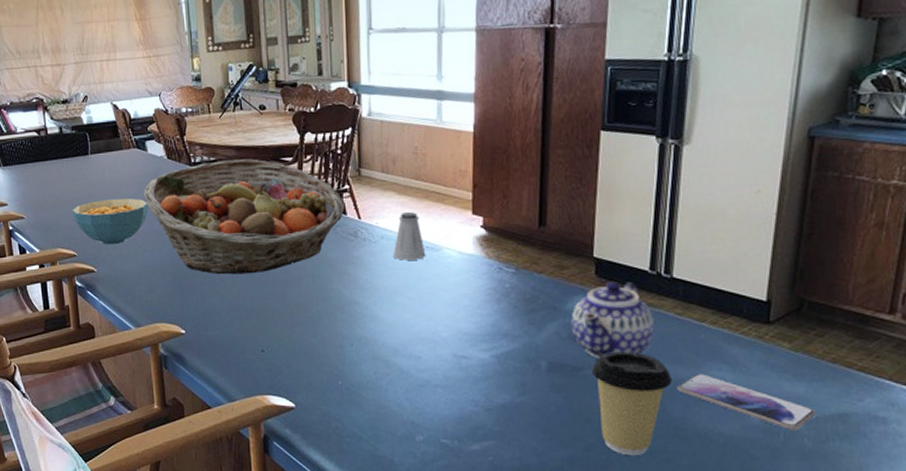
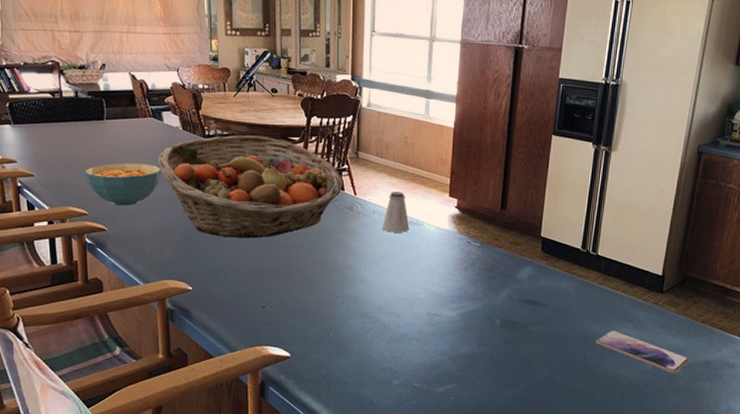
teapot: present [571,282,654,358] -> none [521,257,582,317]
coffee cup: present [591,351,672,455] -> none [533,312,592,394]

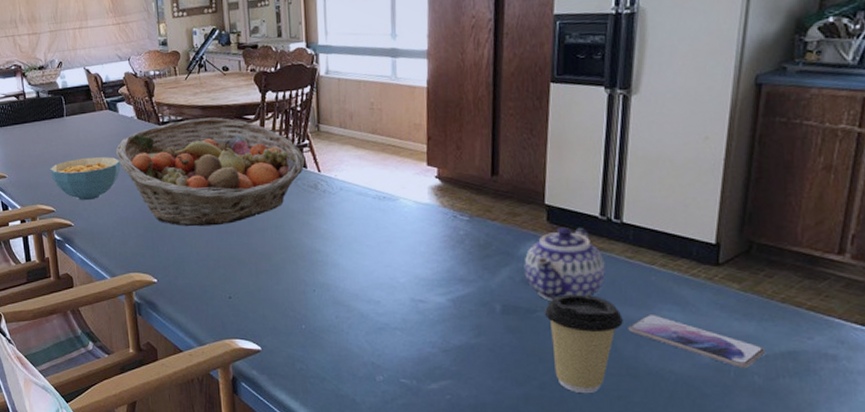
saltshaker: present [382,192,410,232] -> none [351,164,383,211]
teapot: none [521,257,582,317] -> present [524,227,605,301]
coffee cup: none [533,312,592,394] -> present [544,294,623,393]

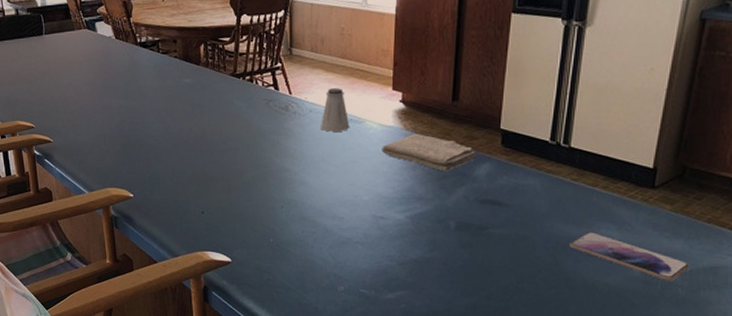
cereal bowl: present [50,157,121,201] -> none [29,75,99,118]
fruit basket: present [116,117,306,227] -> none [94,39,278,145]
saltshaker: none [351,164,383,211] -> present [320,88,350,132]
washcloth: none [418,211,520,251] -> present [382,134,476,172]
teapot: present [524,227,605,301] -> none [478,151,552,218]
coffee cup: present [544,294,623,393] -> none [494,213,565,303]

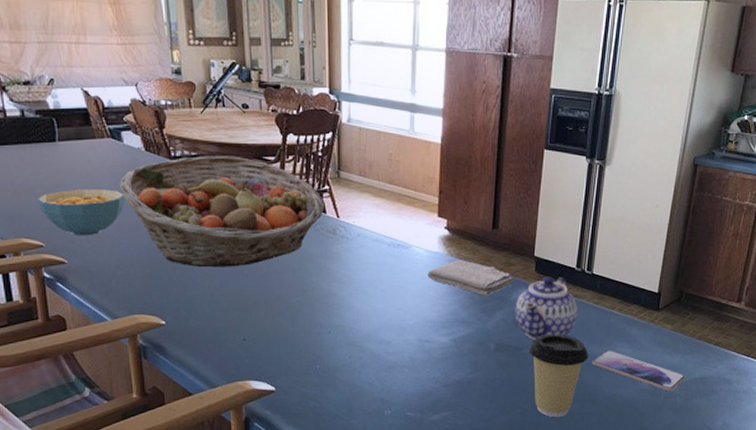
cereal bowl: none [29,75,99,118] -> present [37,188,125,236]
fruit basket: none [94,39,278,145] -> present [120,156,325,268]
saltshaker: present [320,88,350,132] -> none [367,213,397,256]
teapot: none [478,151,552,218] -> present [515,277,578,340]
coffee cup: none [494,213,565,303] -> present [529,334,588,417]

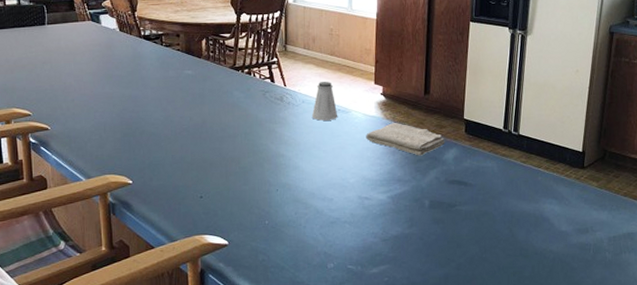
cereal bowl: present [37,188,125,236] -> none [28,64,101,106]
fruit basket: present [120,156,325,268] -> none [97,34,274,132]
saltshaker: none [367,213,397,256] -> present [311,82,338,121]
teapot: present [515,277,578,340] -> none [447,138,506,197]
coffee cup: present [529,334,588,417] -> none [461,191,518,271]
smartphone: present [592,350,686,392] -> none [522,207,614,247]

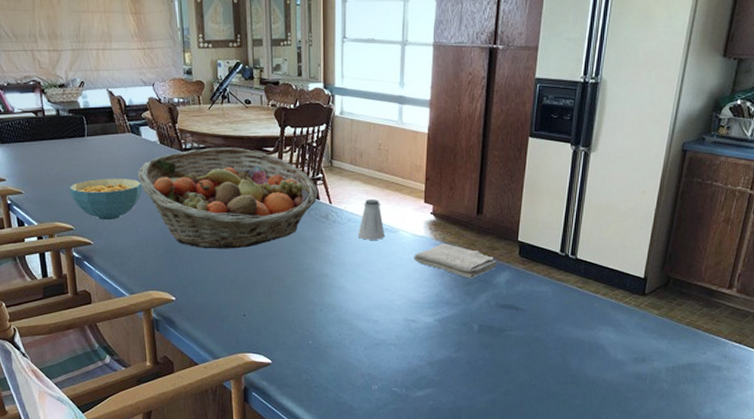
cereal bowl: none [28,64,101,106] -> present [69,178,142,221]
fruit basket: none [97,34,274,132] -> present [138,147,319,249]

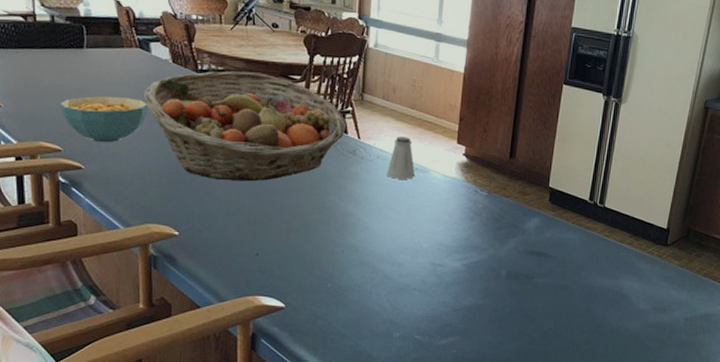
washcloth: present [414,244,497,279] -> none [444,186,528,223]

